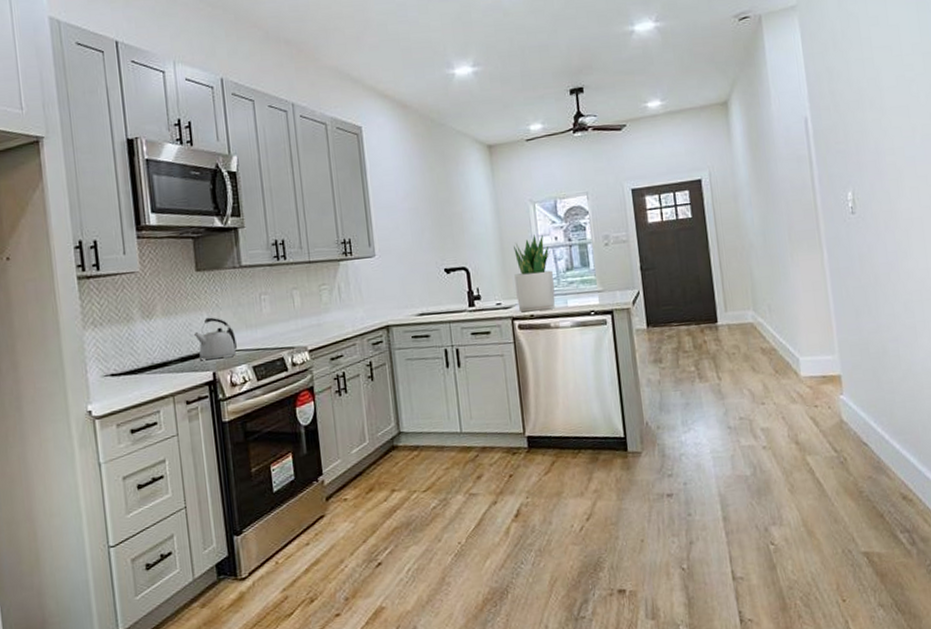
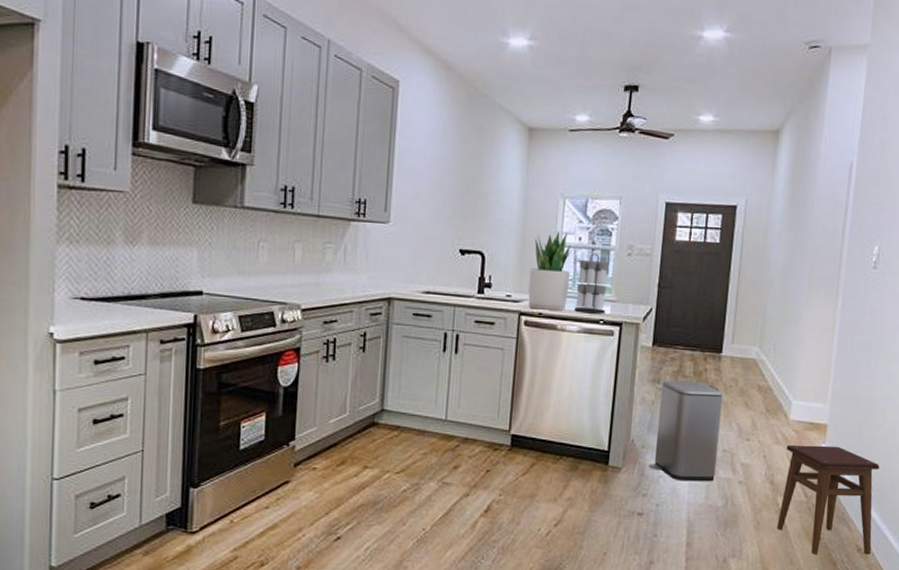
kettle: present [193,317,237,361] -> none [179,255,225,302]
spice rack: none [560,249,594,308] -> present [574,253,609,314]
pedal bin: none [663,354,738,456] -> present [648,380,723,482]
stool: none [803,395,918,510] -> present [776,444,880,555]

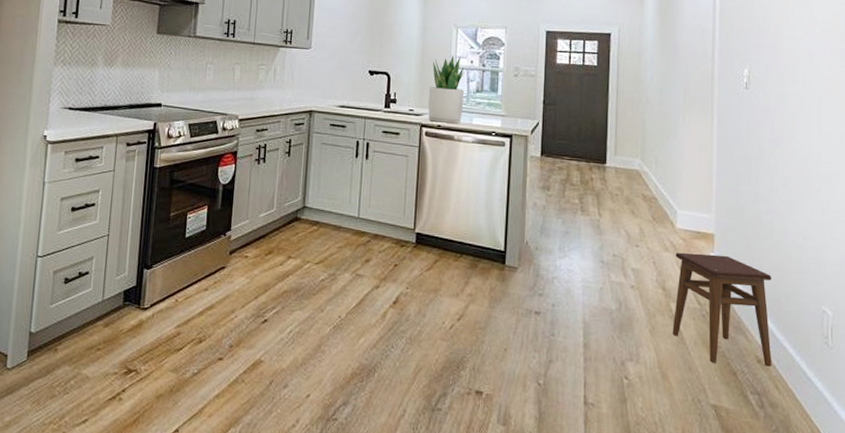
spice rack: present [574,253,609,314] -> none [469,74,498,127]
pedal bin: present [648,380,723,482] -> none [543,187,610,285]

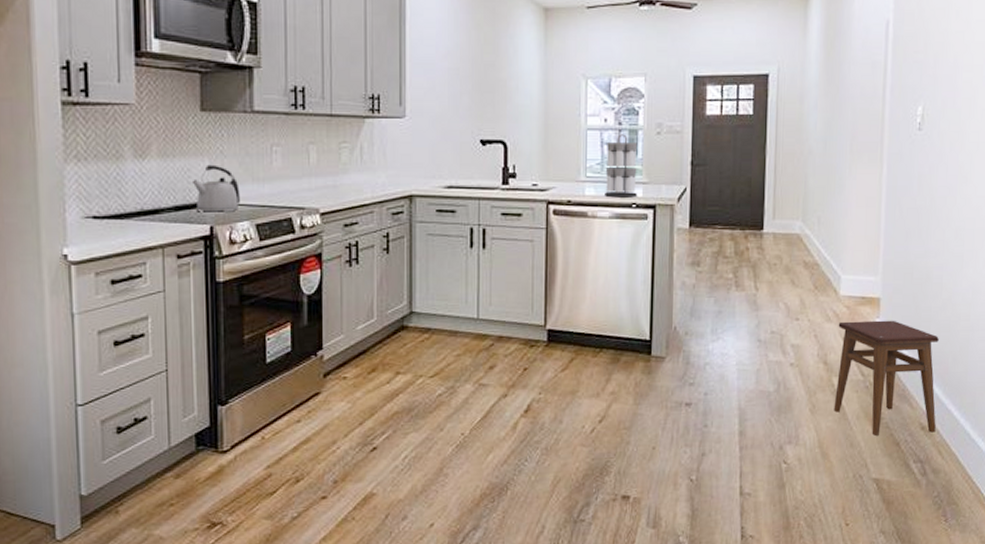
kettle: none [144,74,179,113] -> present [191,164,240,212]
planter: present [428,55,464,124] -> none [555,113,597,197]
spice rack: none [469,74,498,127] -> present [605,134,638,198]

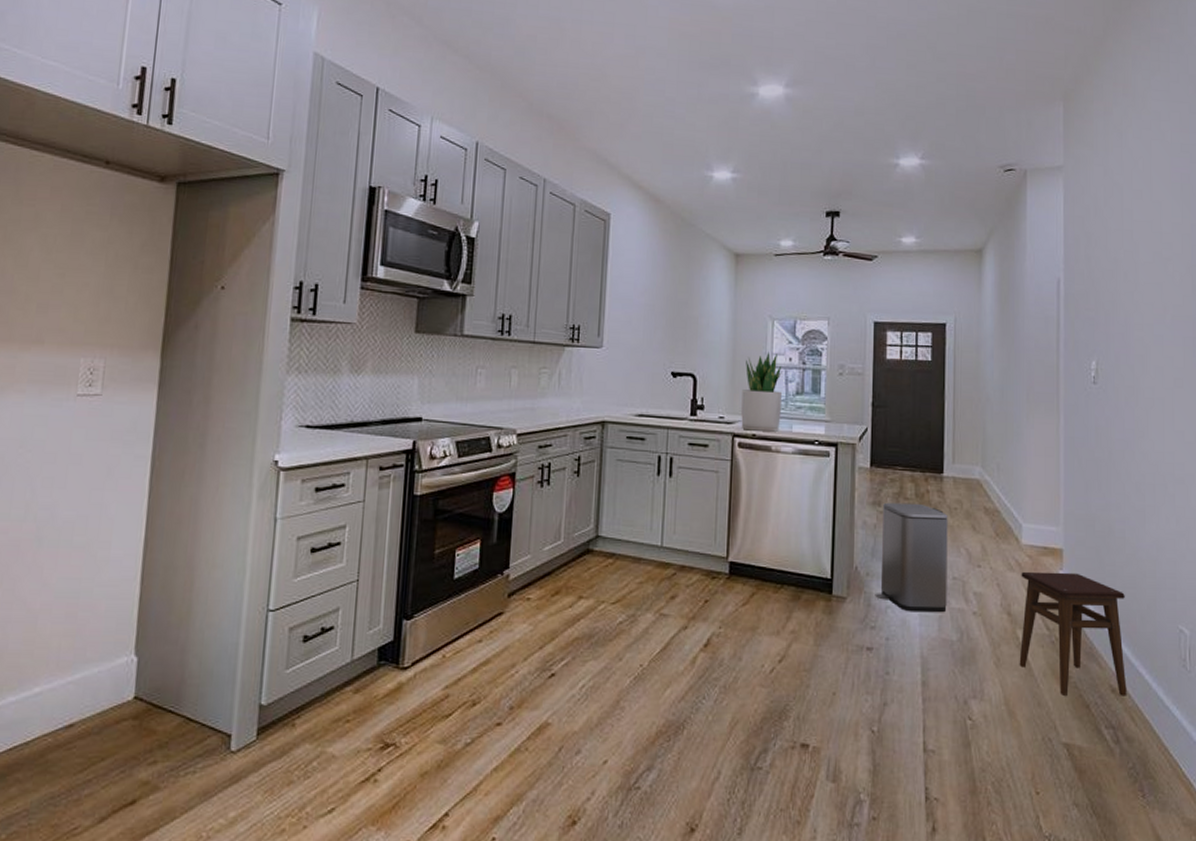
kettle: present [191,164,240,212] -> none [400,382,444,428]
planter: none [555,113,597,197] -> present [741,352,782,432]
spice rack: present [605,134,638,198] -> none [788,373,821,435]
pedal bin: none [693,261,767,367] -> present [875,502,948,613]

